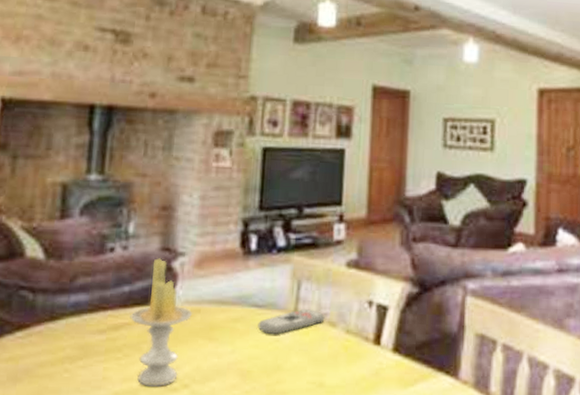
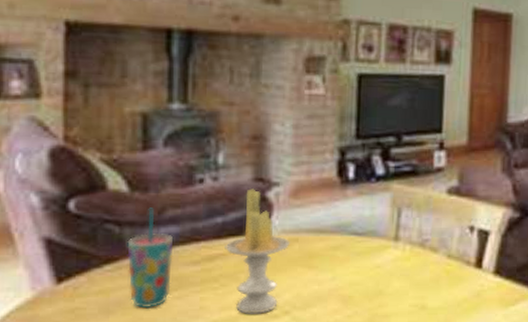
cup: none [37,275,83,377] -> present [127,207,174,309]
remote control: present [257,308,325,335] -> none [358,235,426,261]

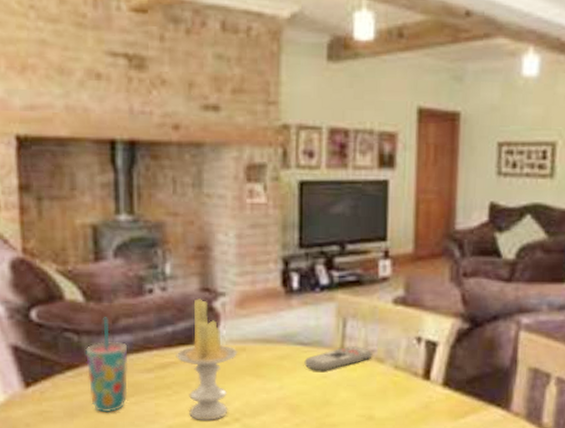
remote control: none [358,235,426,261] -> present [304,345,372,371]

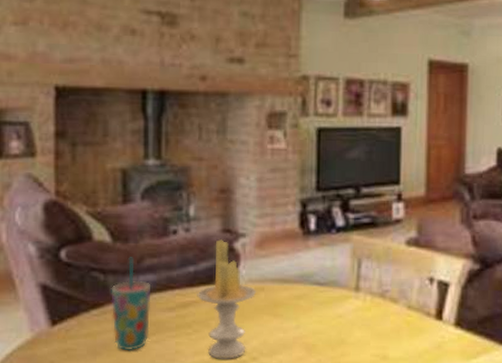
remote control: present [304,345,372,371] -> none [320,285,386,311]

